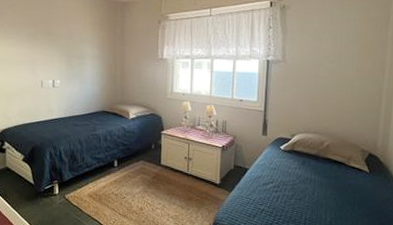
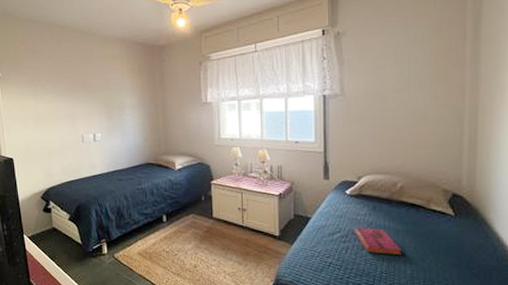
hardback book: none [285,179,324,205] -> present [354,227,401,255]

